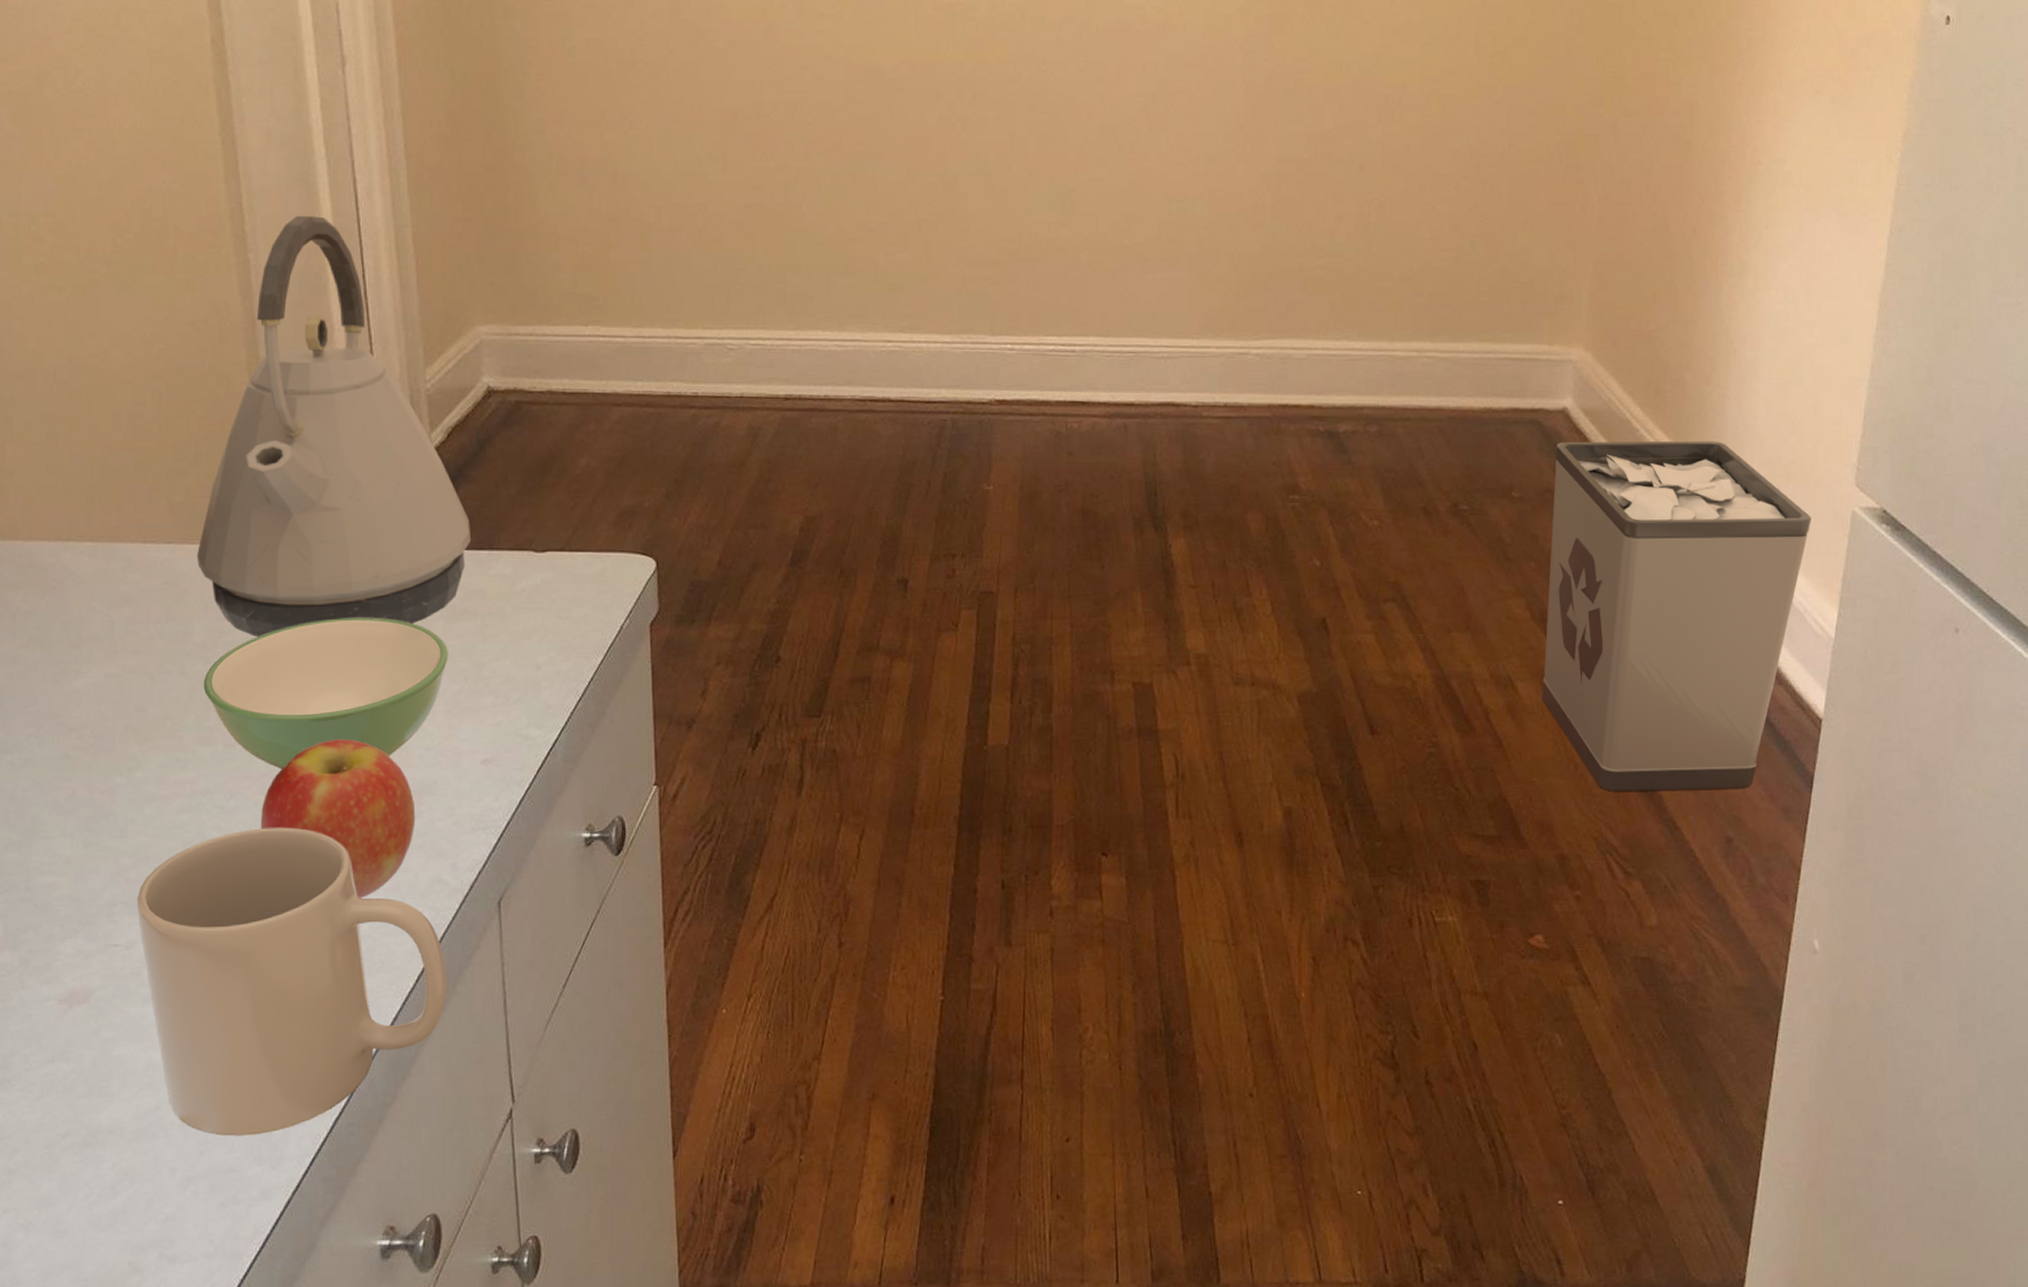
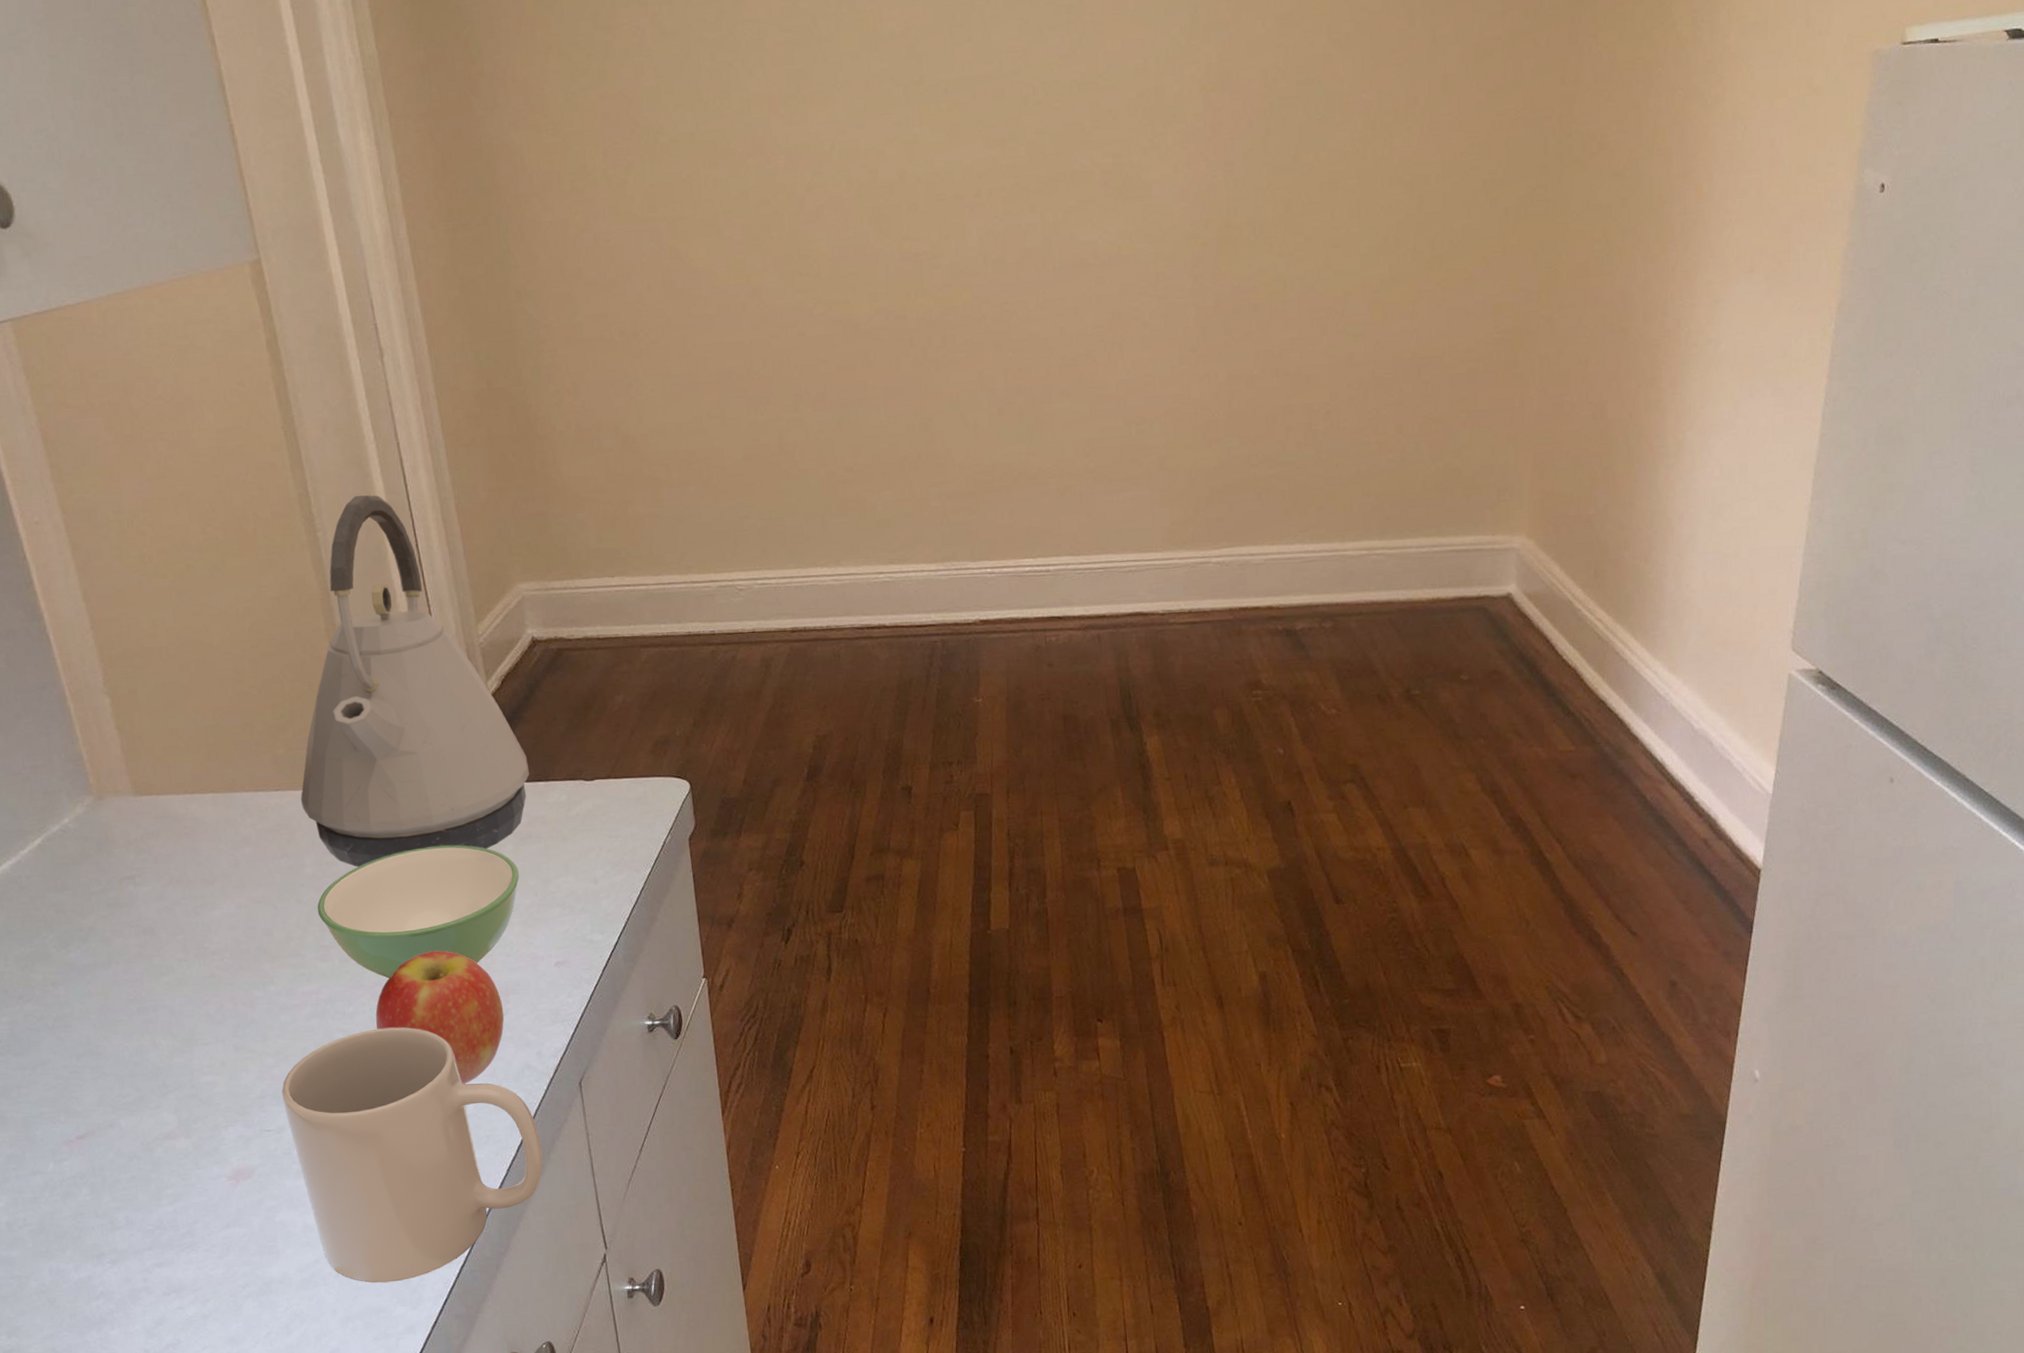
recycling bin: present [1541,441,1811,792] -> none [1493,615,1749,945]

